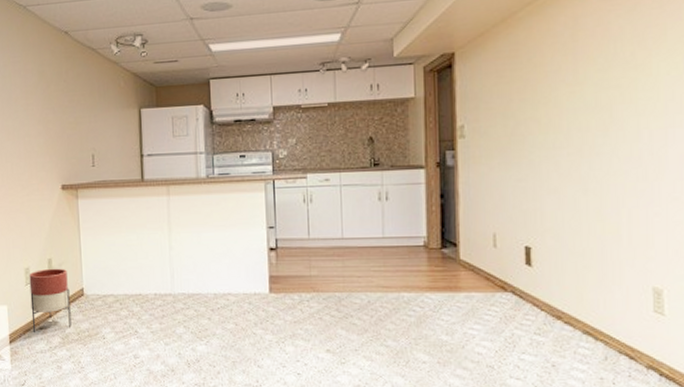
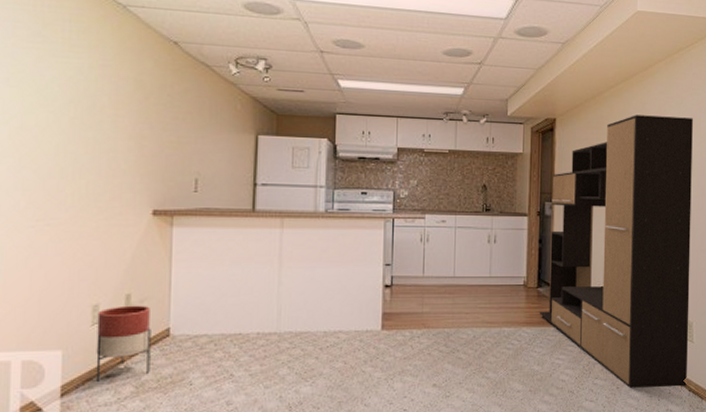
media console: none [444,26,657,369] -> present [539,115,693,389]

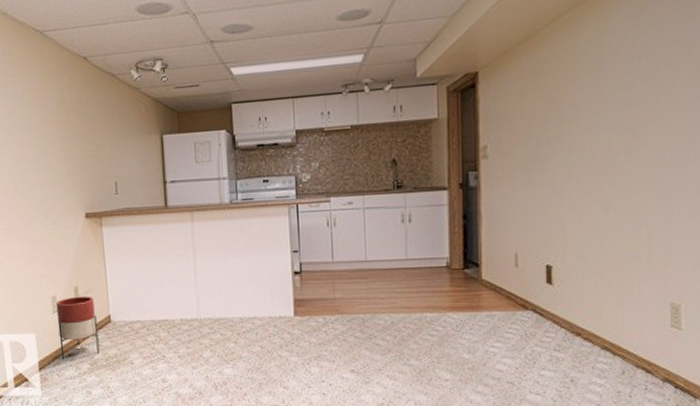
media console: present [539,115,693,389] -> none [466,42,679,383]

